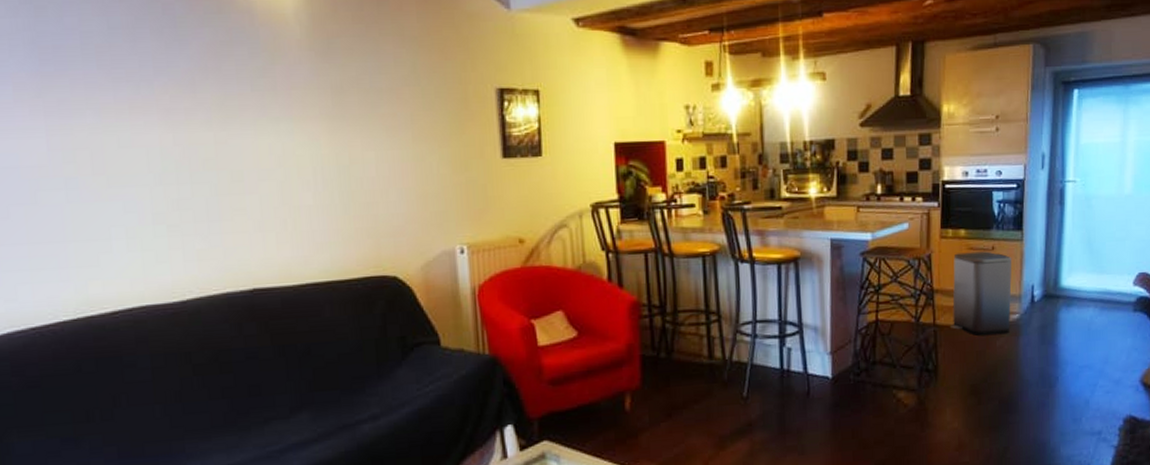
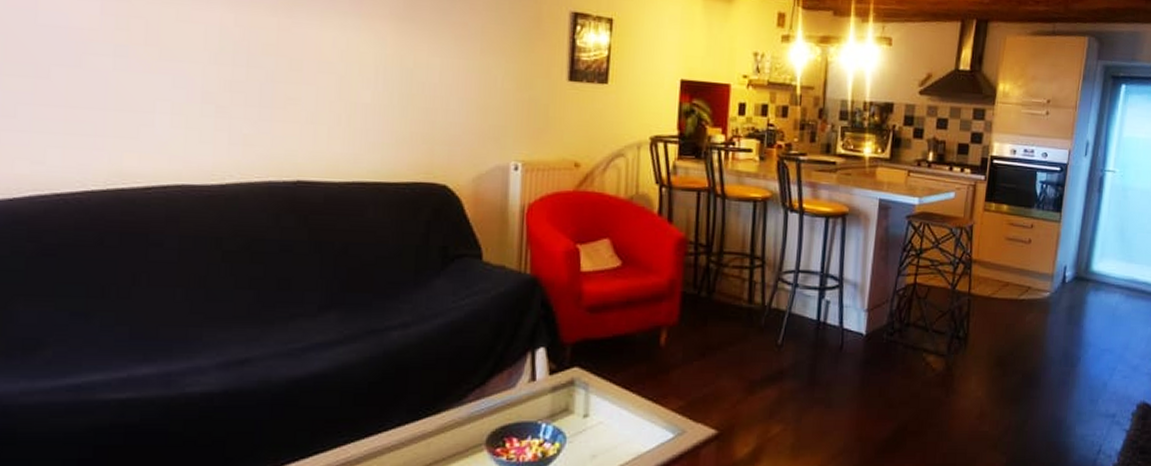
pedal bin: present [950,251,1012,336] -> none [984,227,1049,310]

